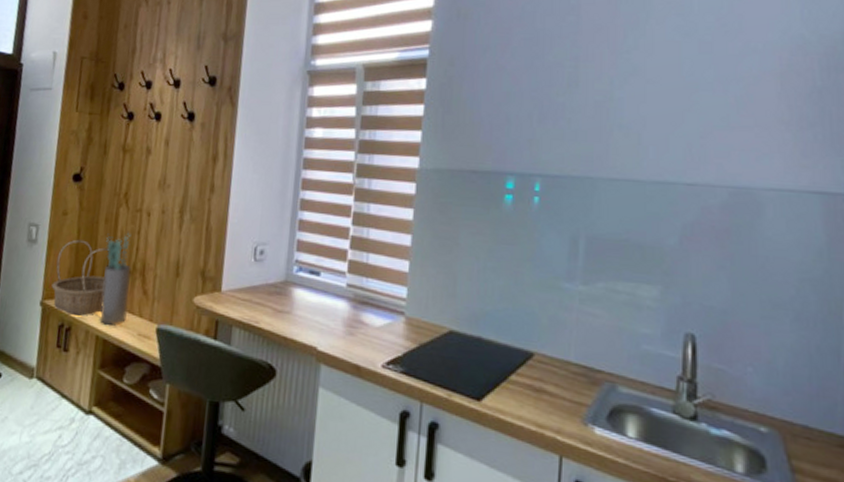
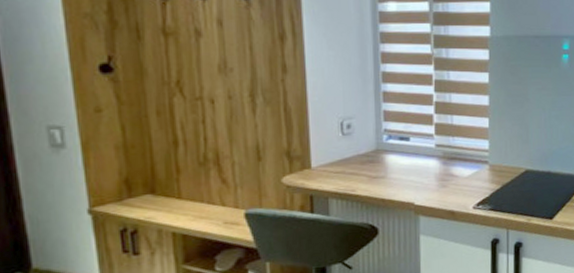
basket: present [51,239,109,317] -> none [99,137,174,219]
vase: present [100,231,132,327] -> none [162,121,207,221]

